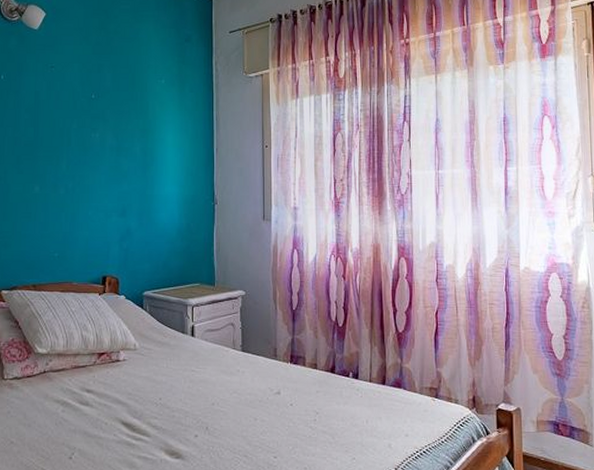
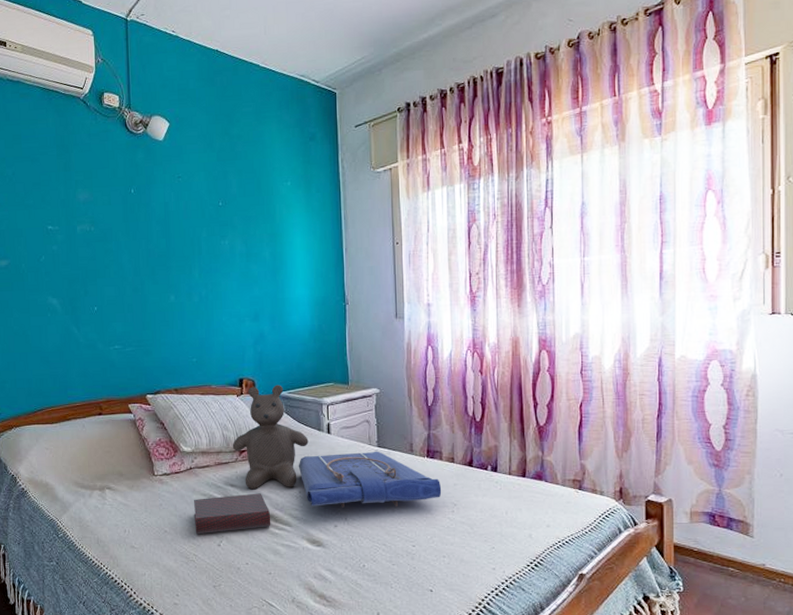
book: none [45,400,128,446] -> present [194,493,271,535]
teddy bear: none [91,284,172,396] -> present [232,385,309,490]
tote bag: none [159,356,304,417] -> present [298,451,442,509]

